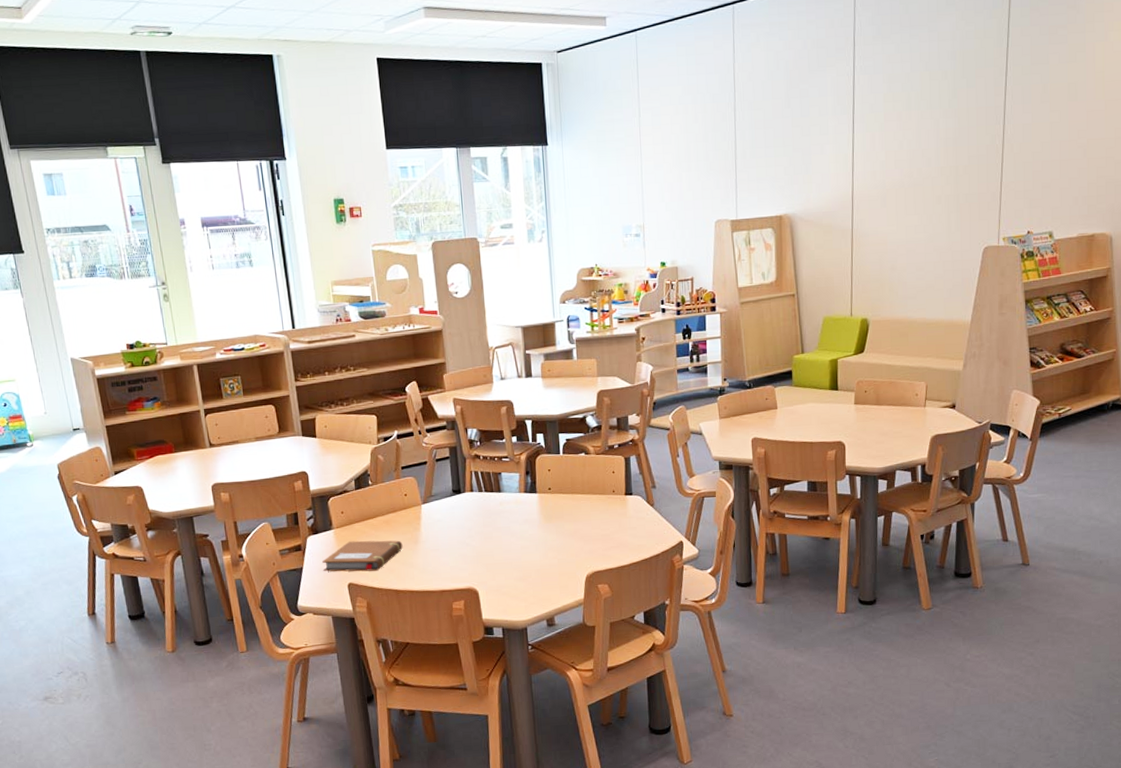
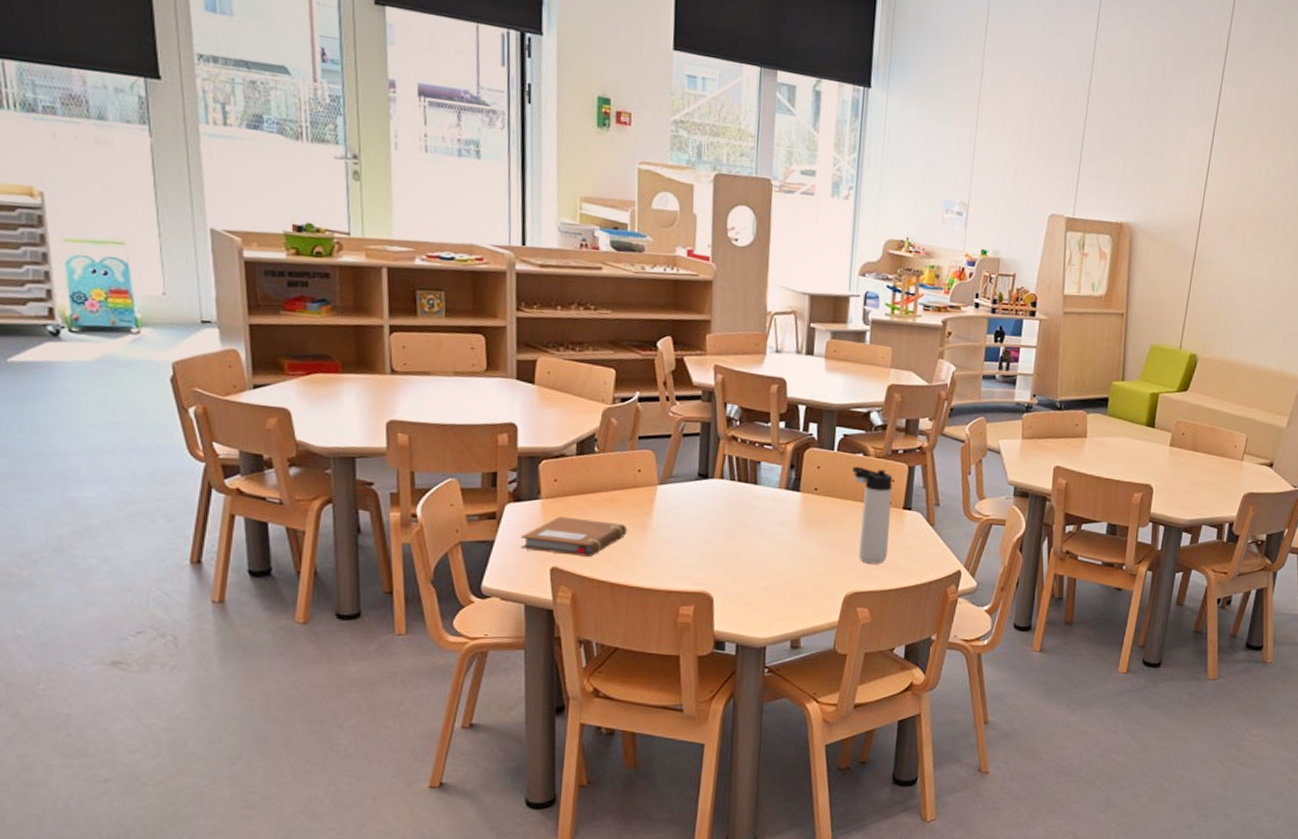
thermos bottle: none [577,464,618,546] -> present [851,466,893,564]

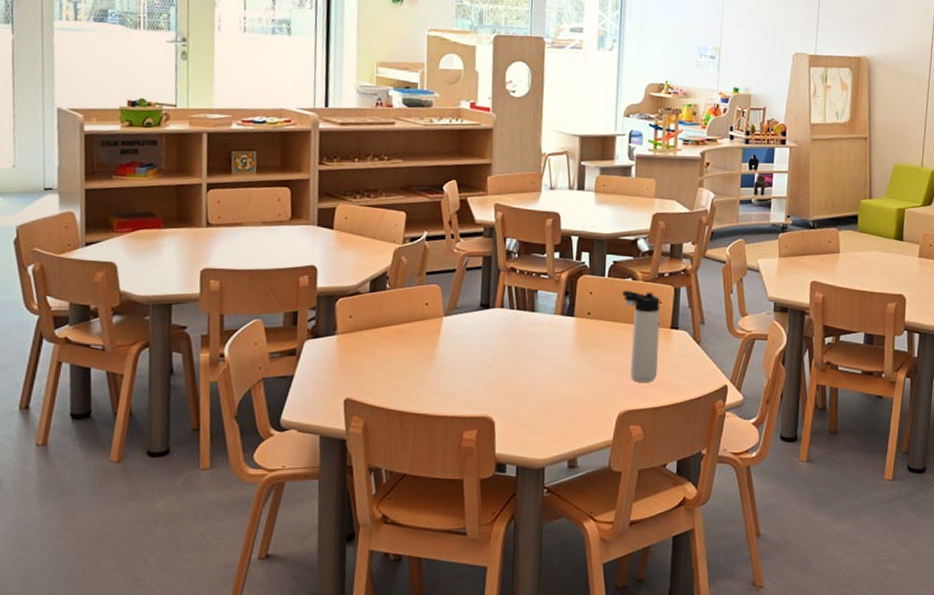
notebook: present [521,516,627,557] -> none [318,350,415,387]

